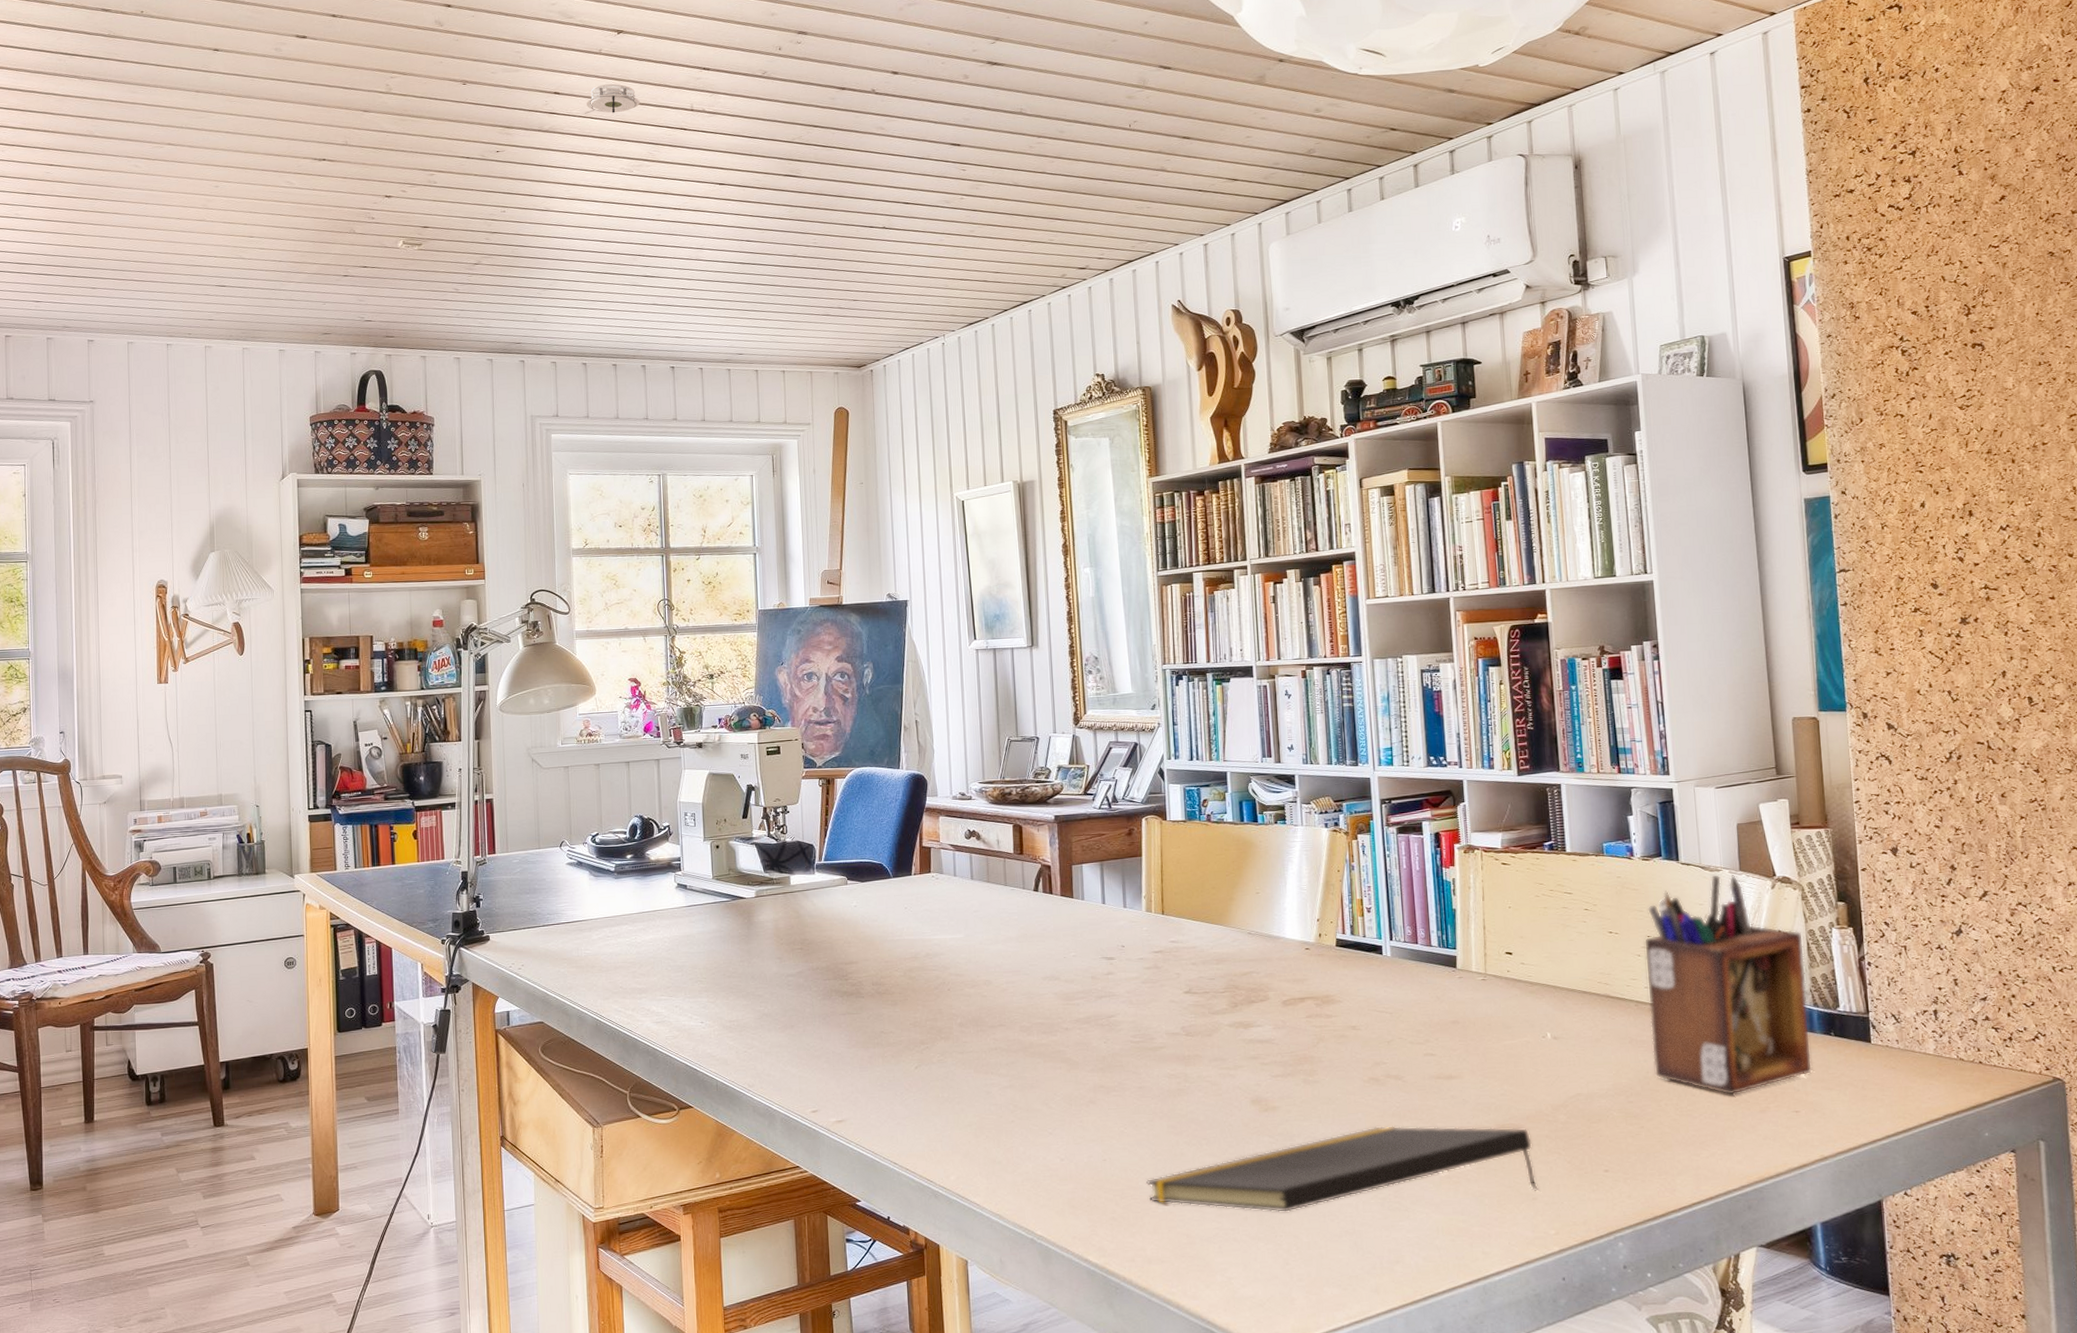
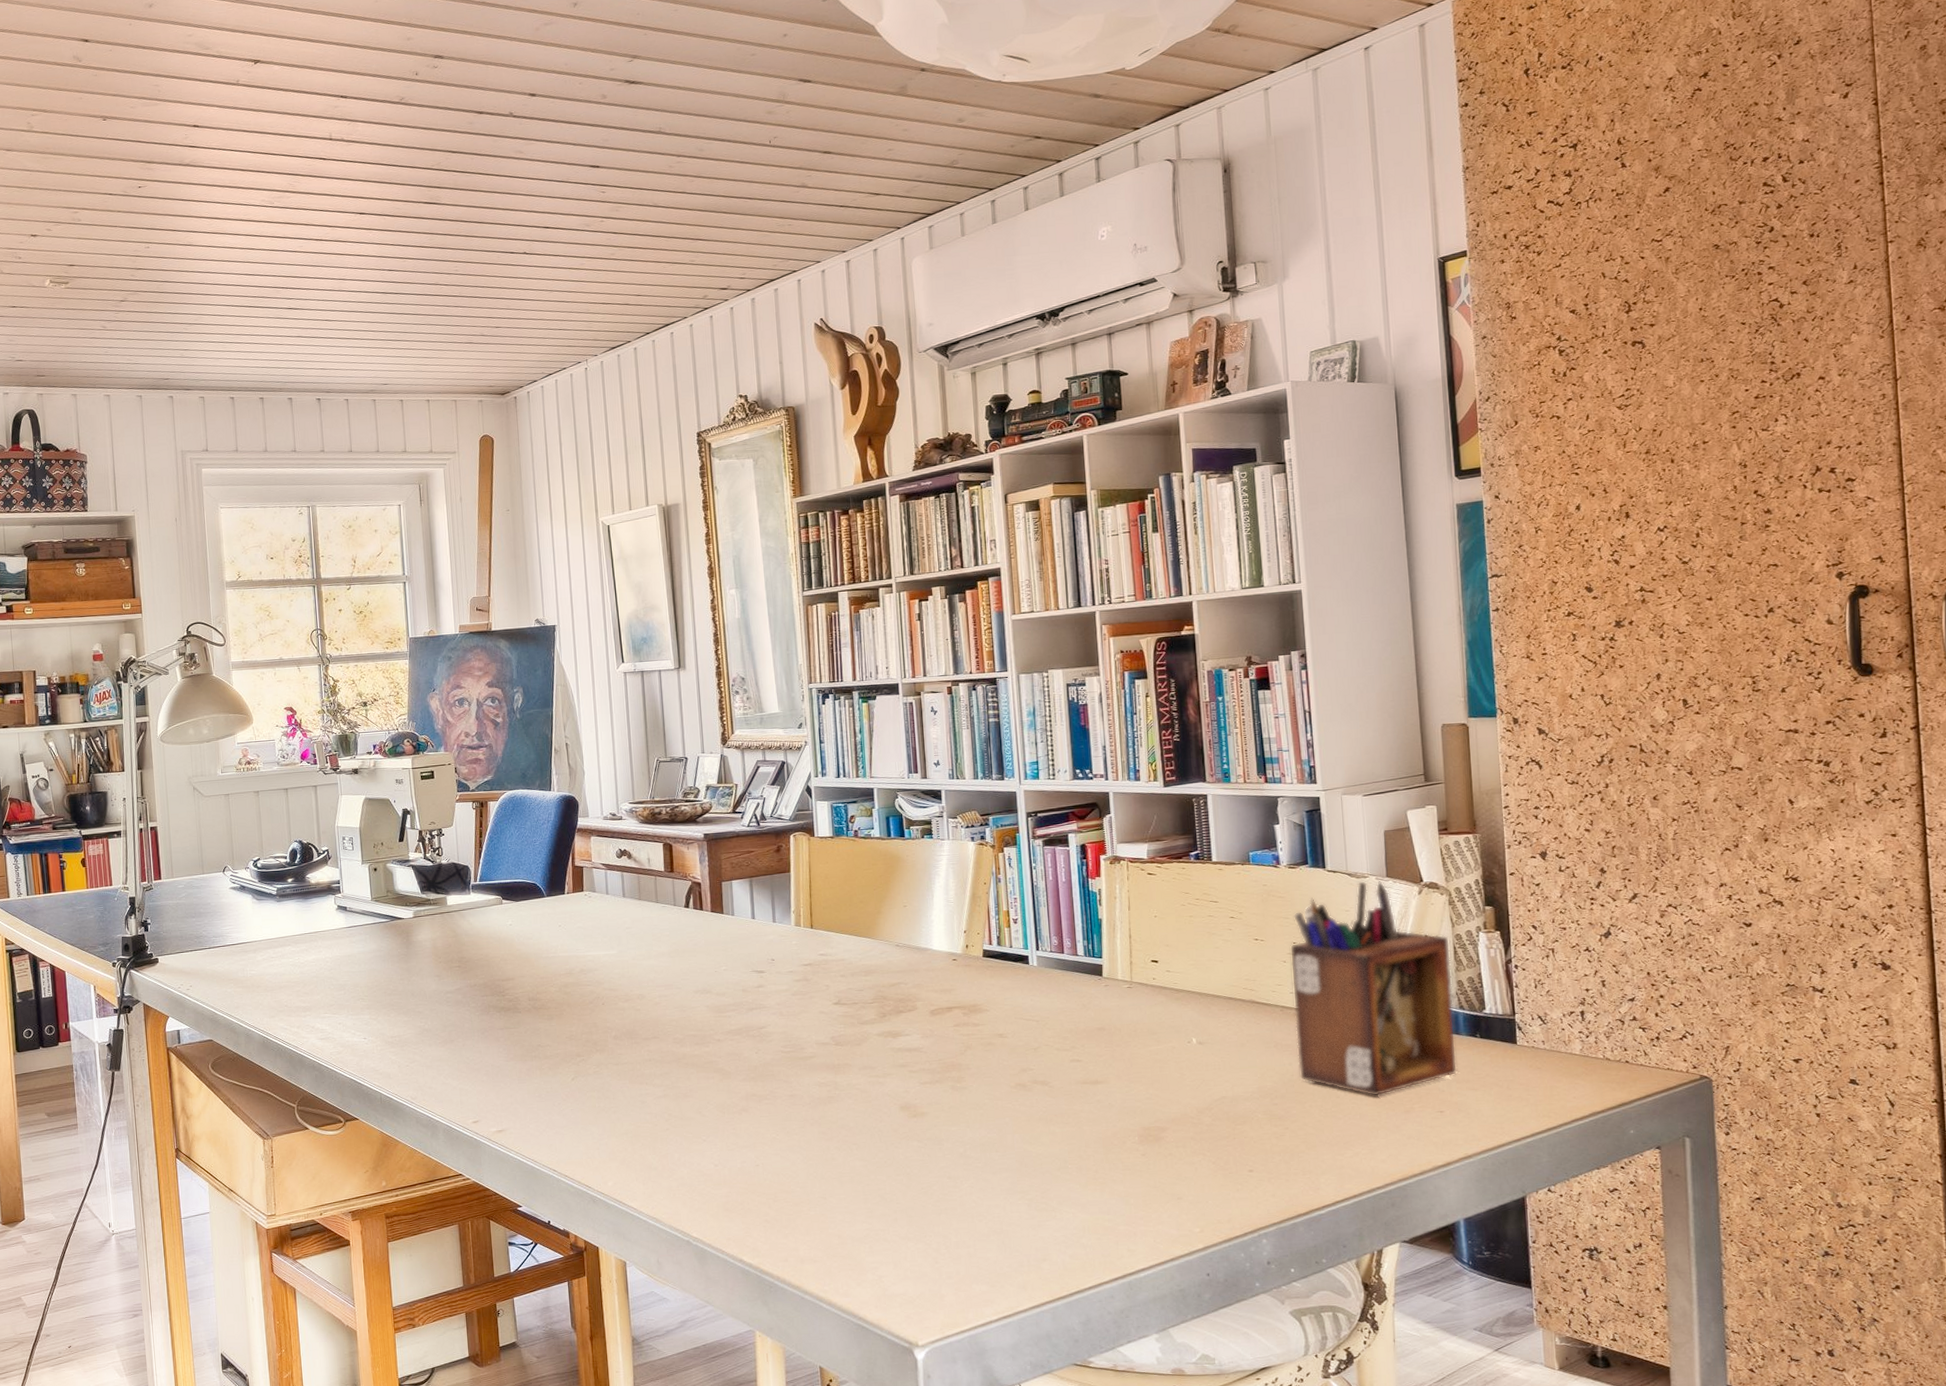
smoke detector: present [584,84,640,114] -> none [224,115,279,146]
notepad: present [1146,1126,1538,1213] -> none [798,1129,1183,1214]

